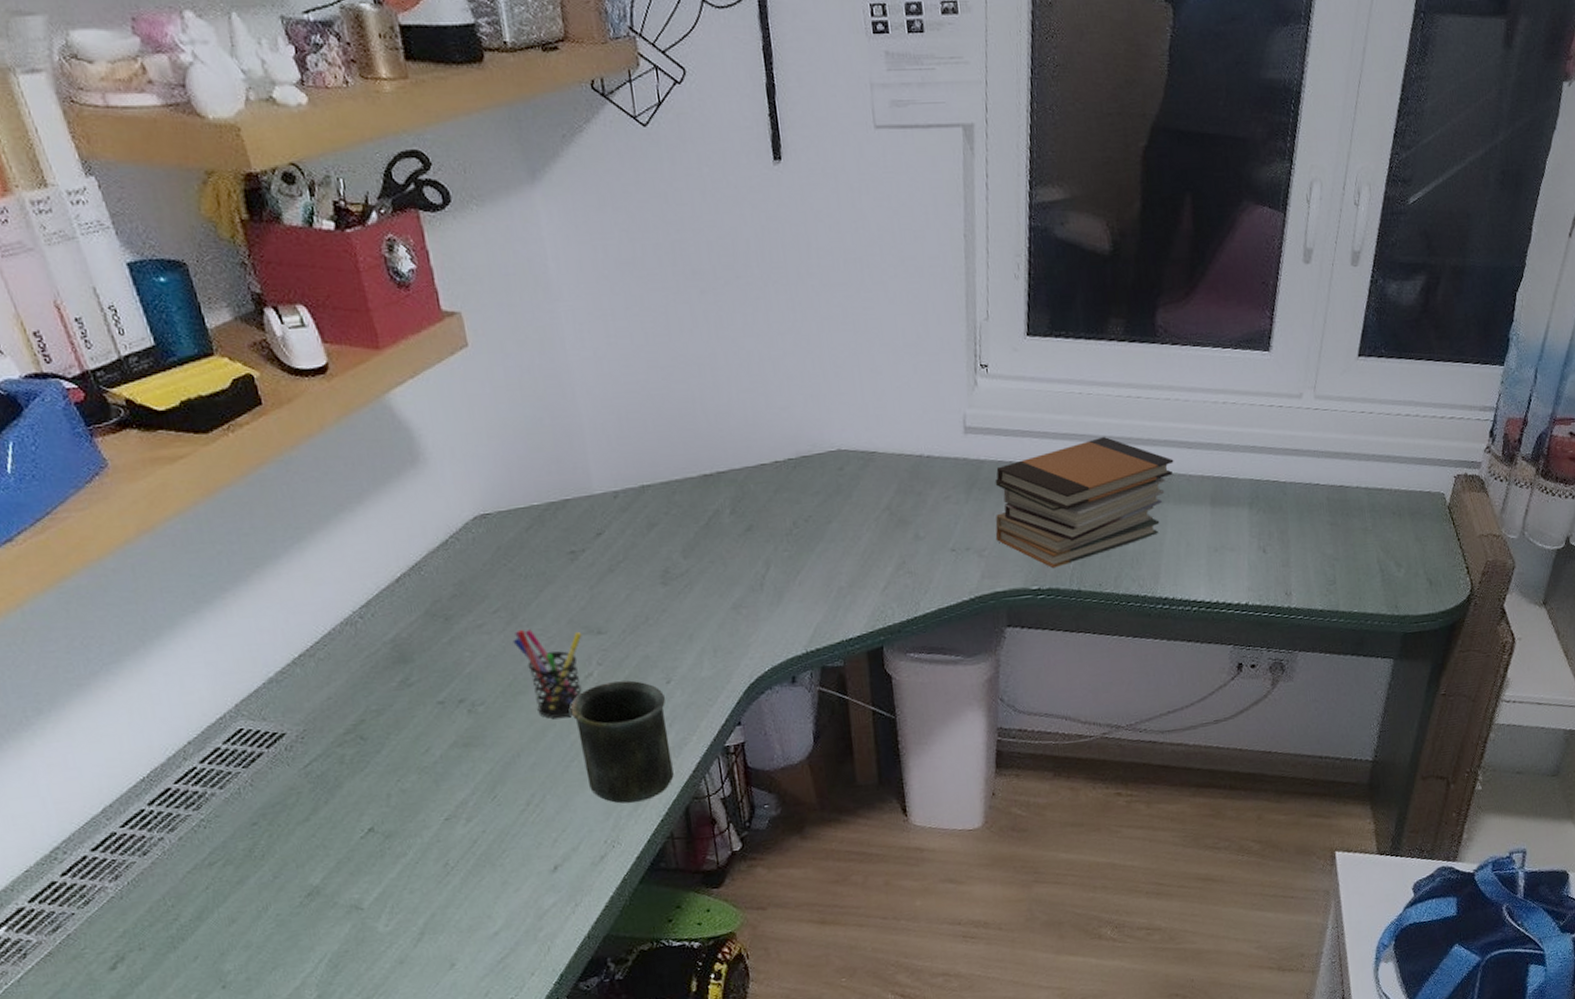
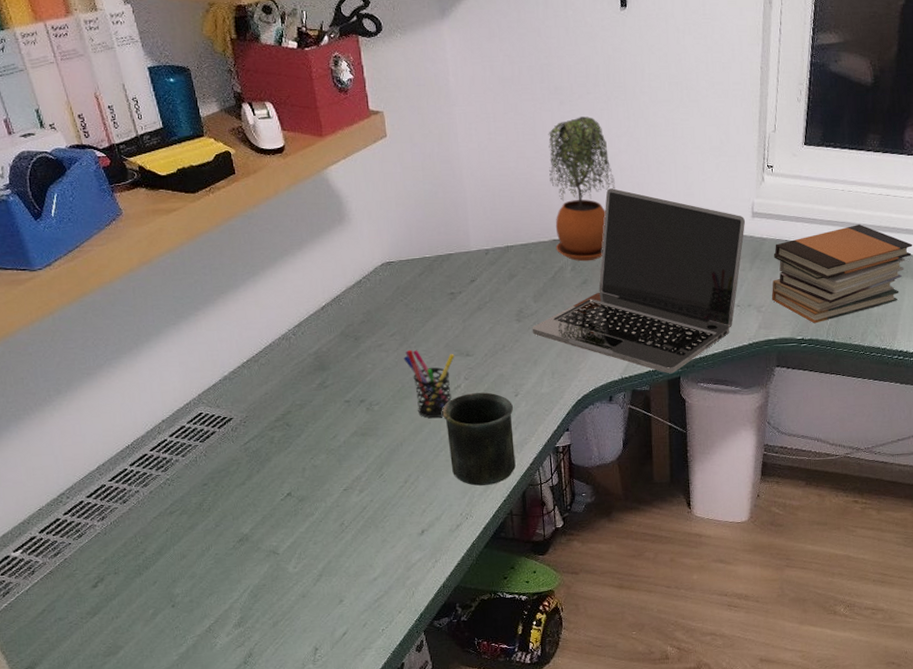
laptop: none [683,403,956,644] -> present [532,188,745,374]
potted plant: none [687,309,782,502] -> present [548,117,615,262]

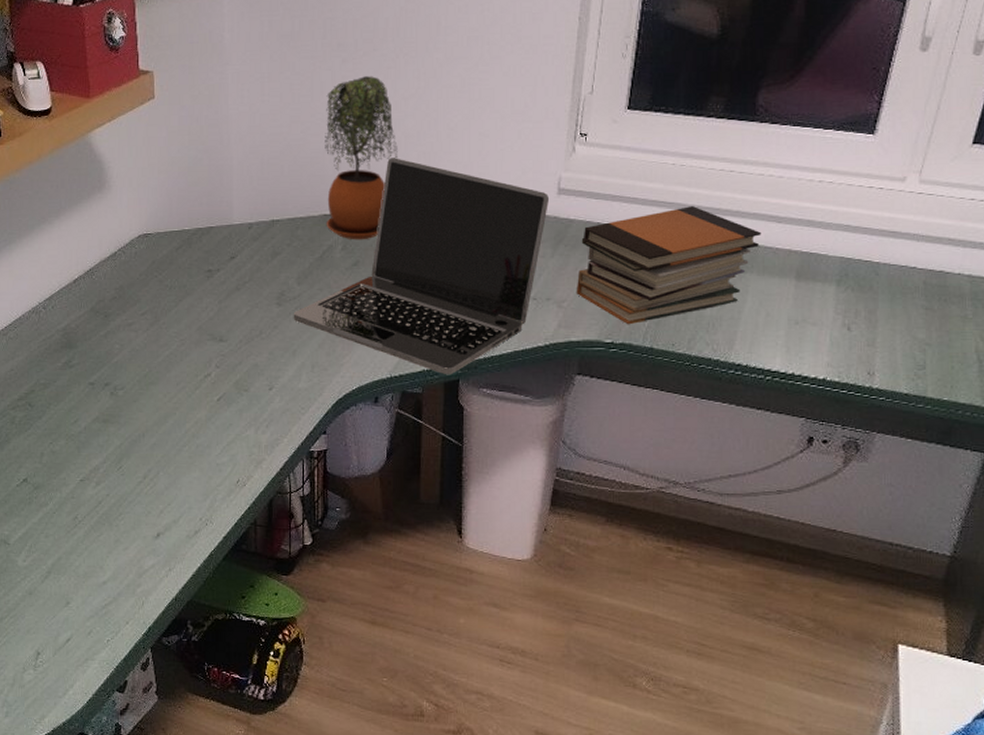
pen holder: present [403,349,455,418] -> none [153,331,207,408]
mug: present [442,392,516,486] -> none [189,383,267,489]

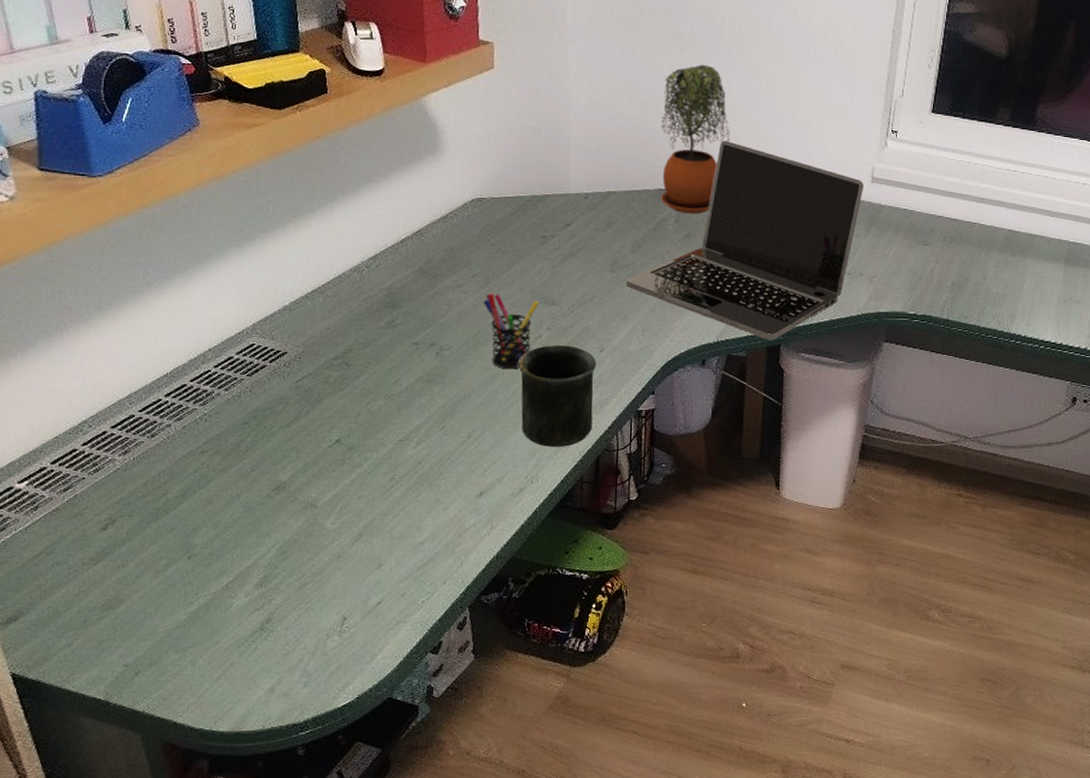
pen holder: none [153,331,207,408] -> present [483,293,539,368]
mug: none [189,383,267,489] -> present [518,345,597,447]
book stack: present [576,206,762,325] -> none [885,199,1038,299]

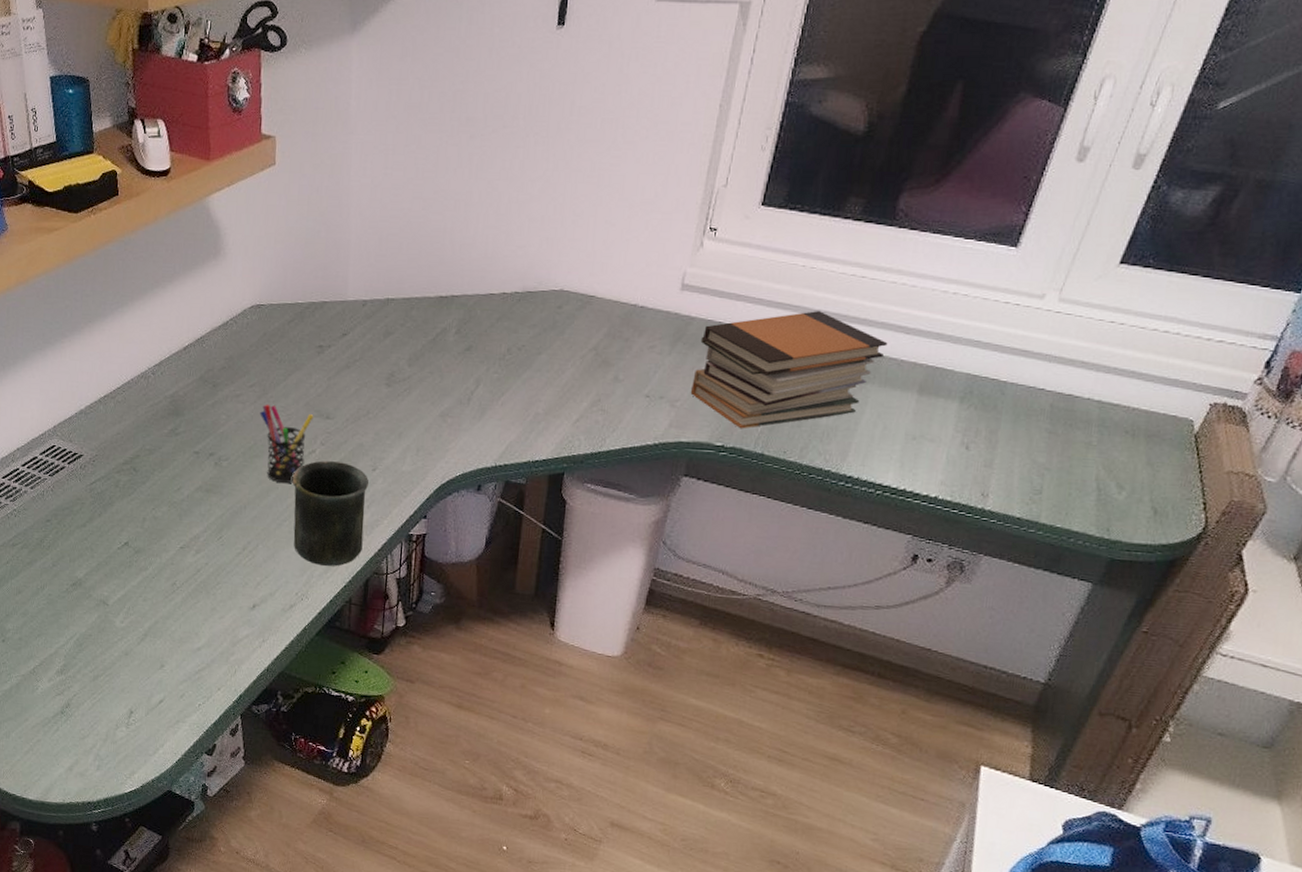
laptop: present [626,141,863,341] -> none [401,241,671,468]
potted plant: present [660,65,730,215] -> none [441,154,521,325]
book stack: none [885,199,1038,299] -> present [690,311,888,429]

